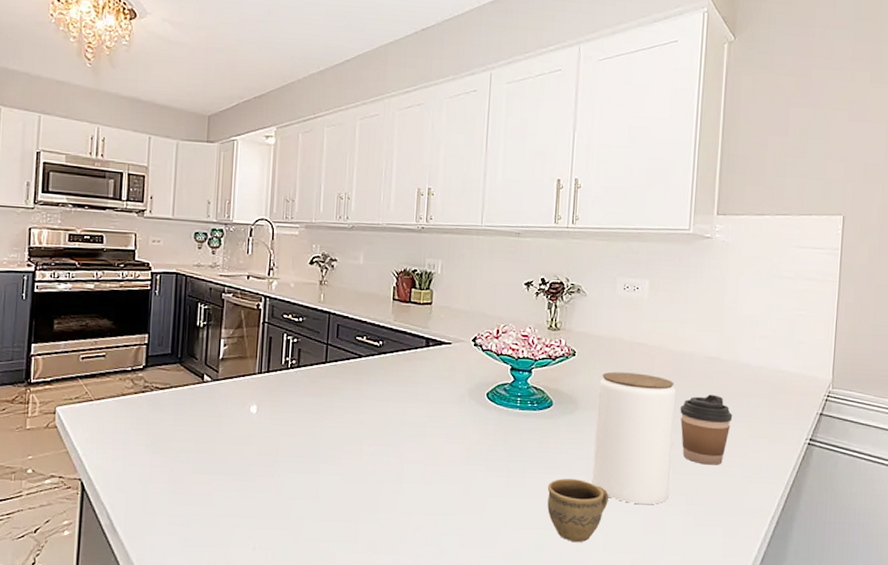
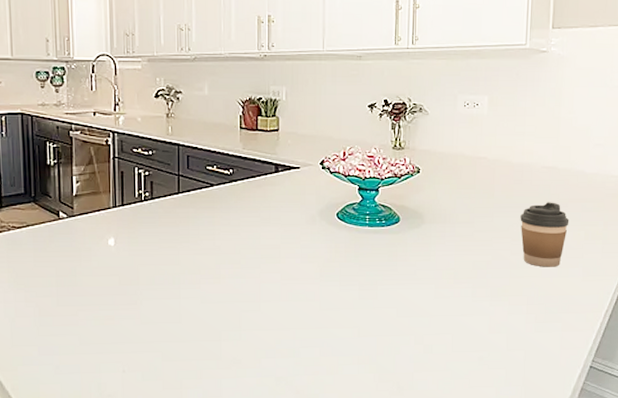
cup: present [547,479,609,542] -> none [398,288,455,345]
jar: present [592,372,676,505] -> none [439,186,516,308]

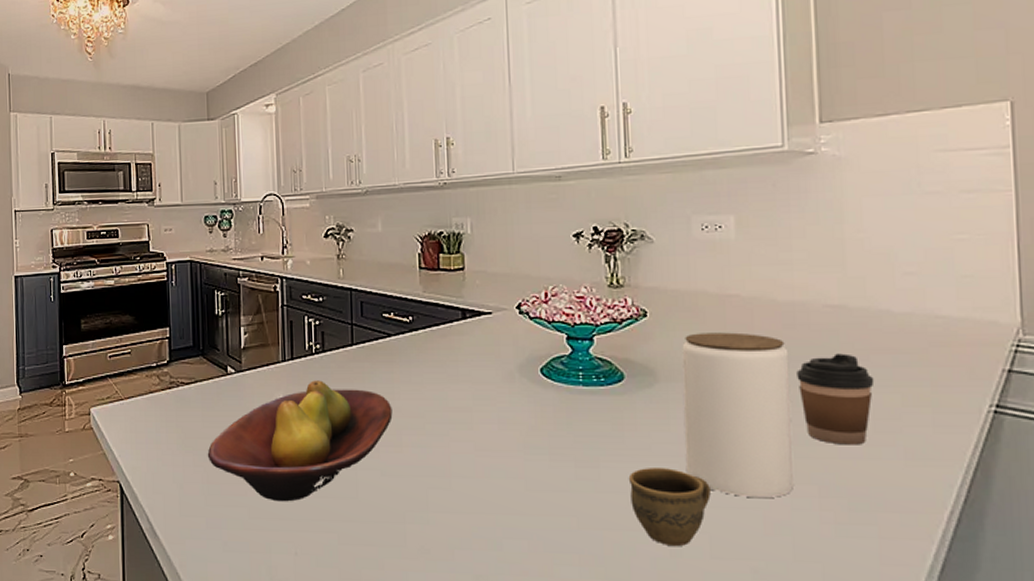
fruit bowl: none [39,224,213,329] -> present [207,380,393,502]
cup: none [398,288,455,345] -> present [628,468,711,546]
jar: none [439,186,516,308] -> present [682,332,793,499]

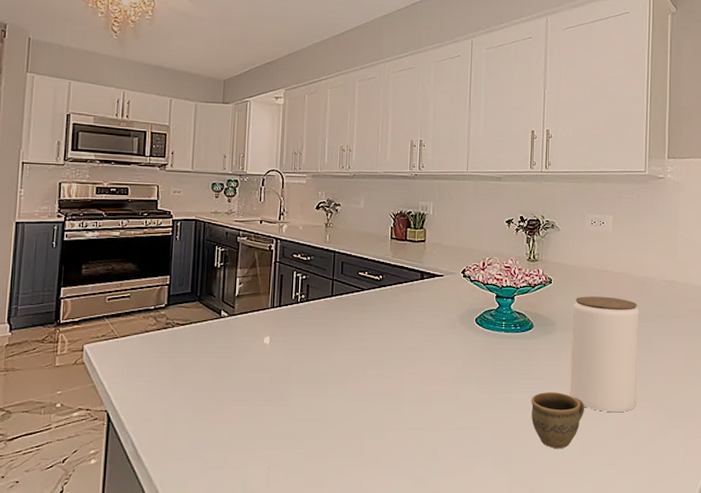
fruit bowl: present [207,380,393,502] -> none [195,324,360,425]
coffee cup: present [797,353,875,445] -> none [643,313,688,375]

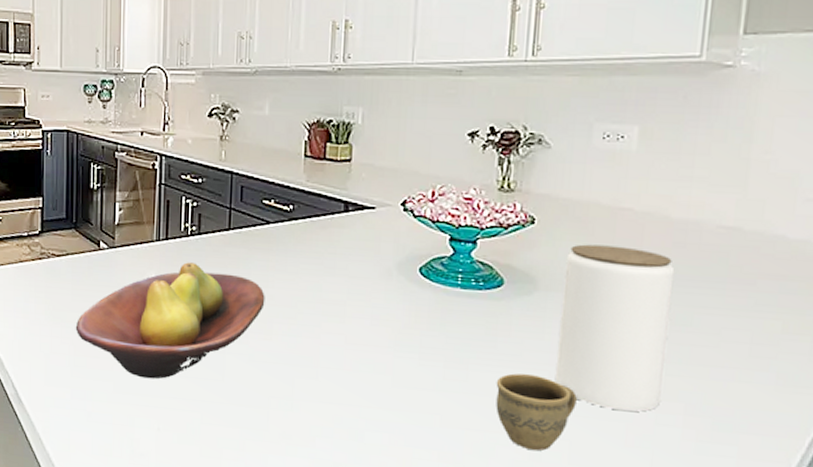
fruit bowl: none [195,324,360,425] -> present [75,262,265,379]

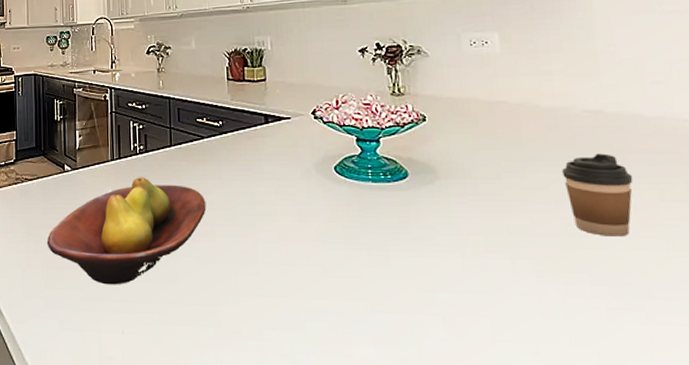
cup: present [496,373,577,451] -> none [416,256,491,329]
jar: present [554,244,675,412] -> none [458,135,566,286]
coffee cup: none [679,276,758,368] -> present [562,153,634,237]

